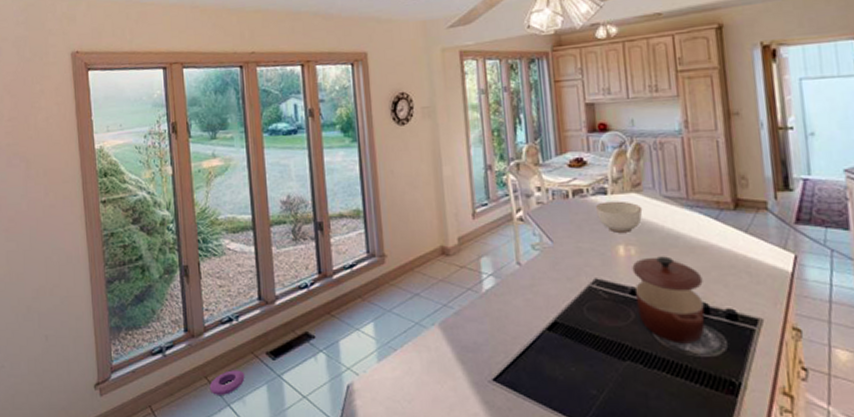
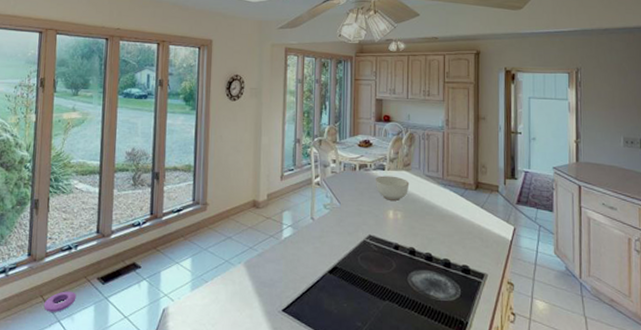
saucepan: present [632,256,705,344] -> none [397,221,448,290]

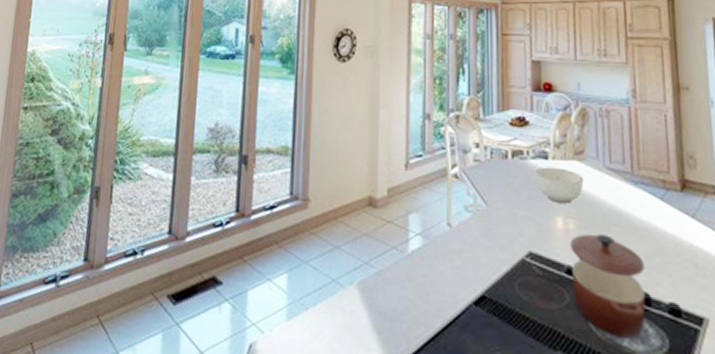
dog toy: present [43,291,77,312] -> none [99,311,141,340]
saucepan: none [397,221,448,290] -> present [570,234,646,339]

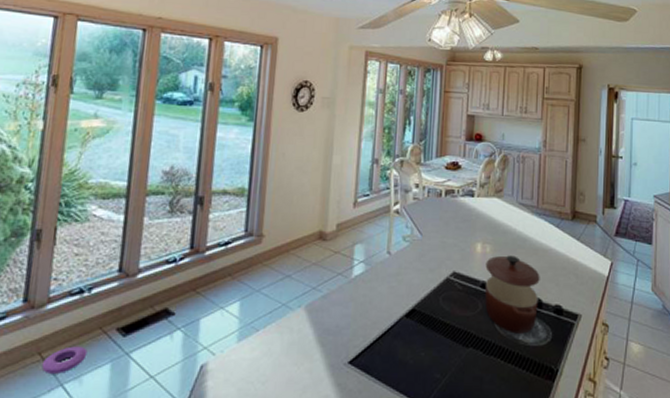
dog toy: none [99,311,141,340] -> present [41,346,88,374]
bowl: present [534,167,585,203] -> none [462,203,501,232]

